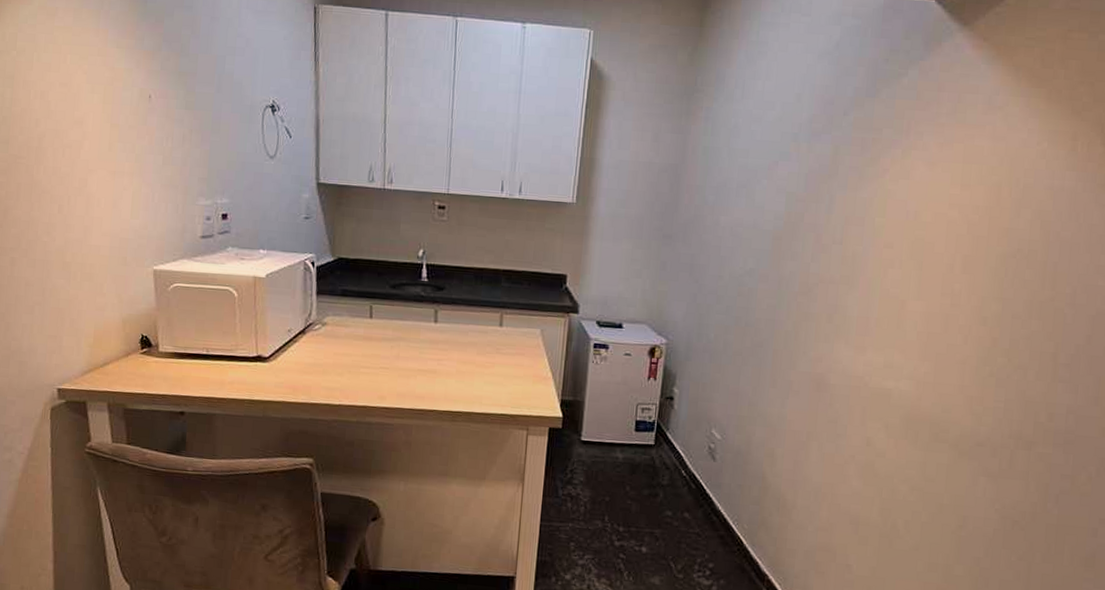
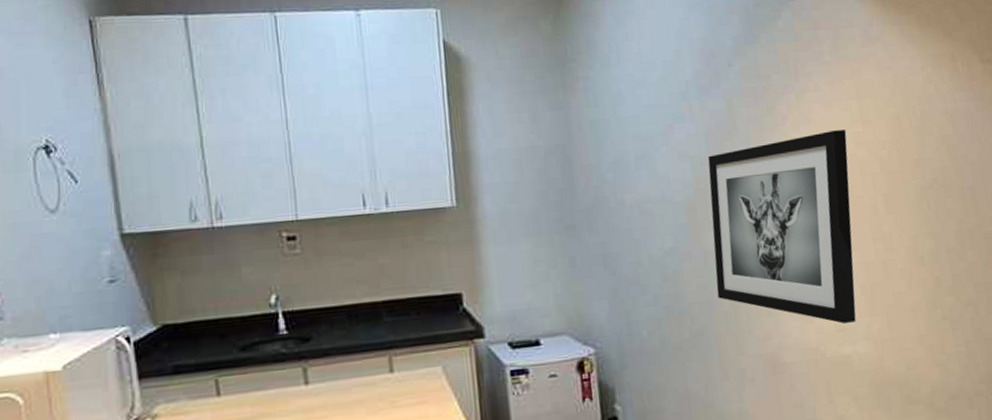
wall art: none [783,189,943,363] -> present [707,130,856,325]

